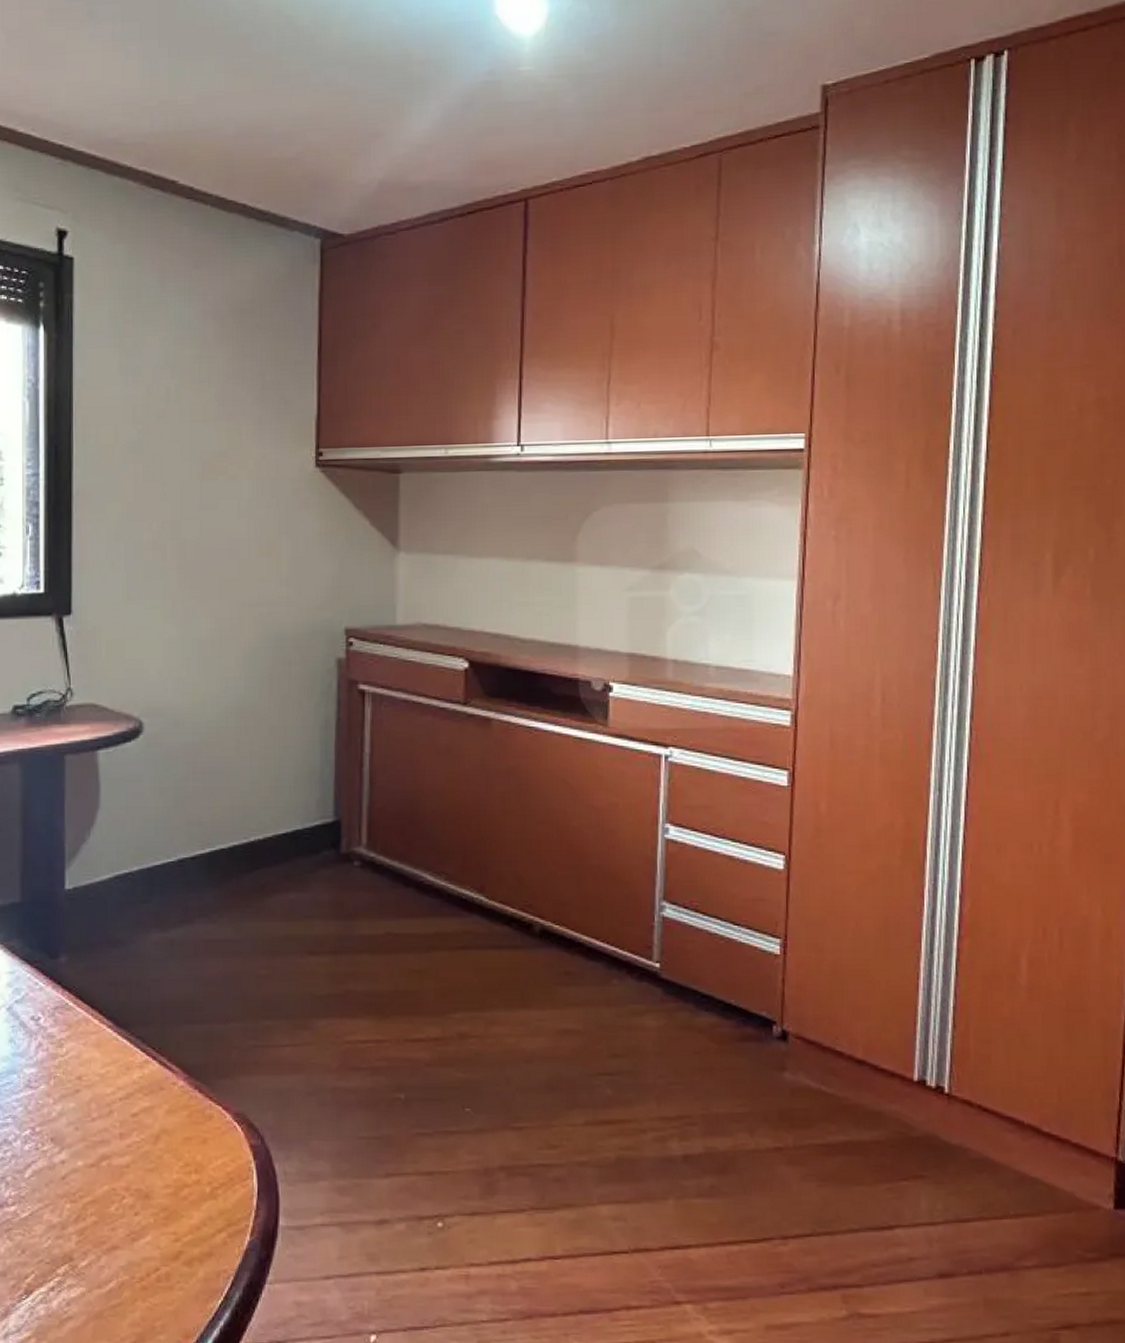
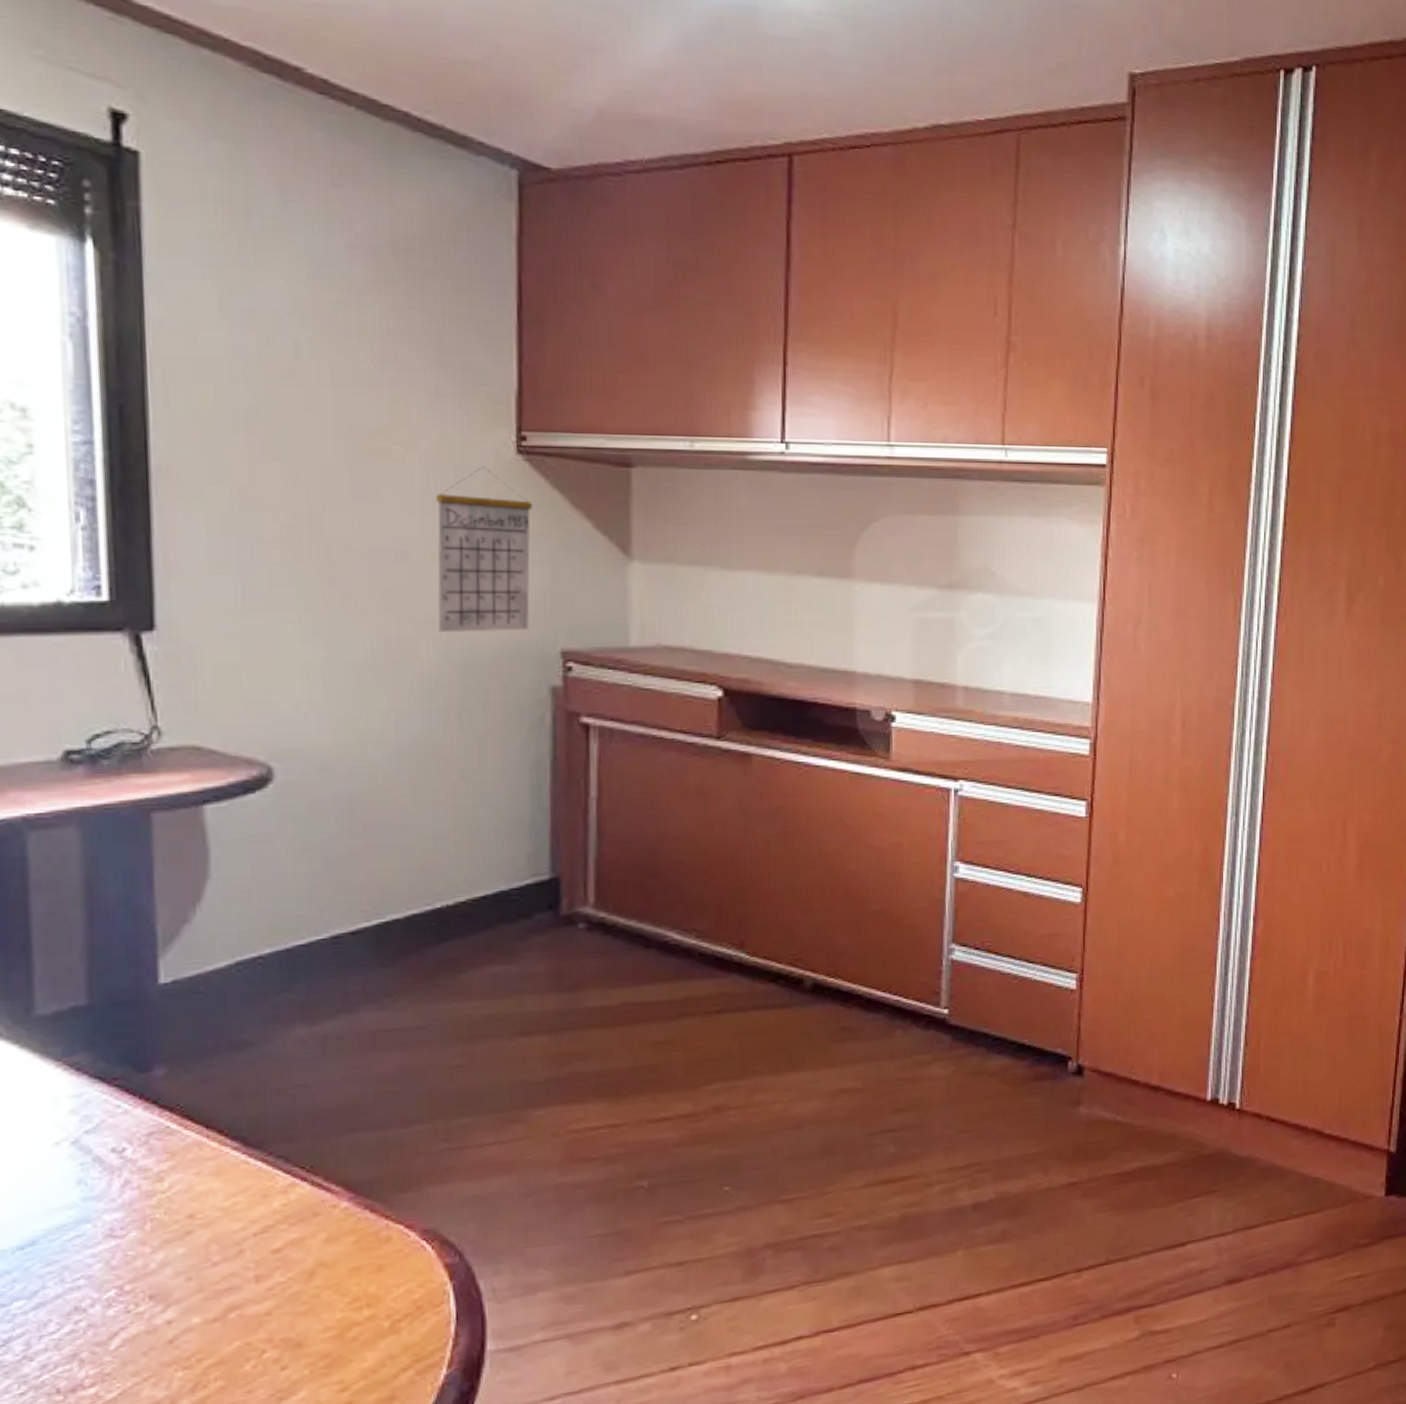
calendar: none [257,478,326,615] -> present [436,466,532,633]

